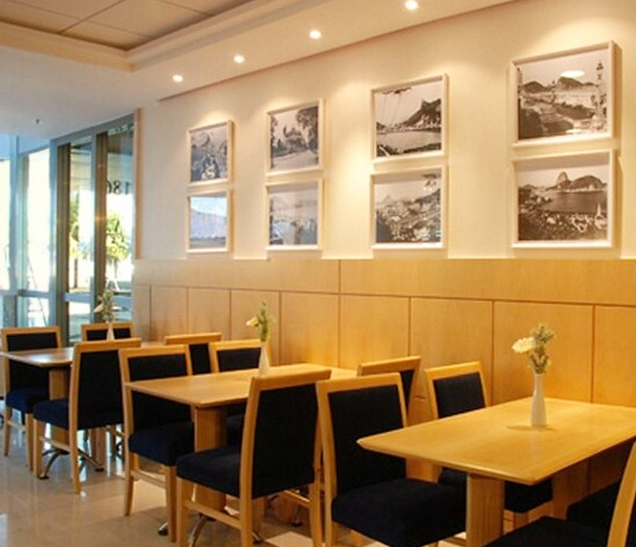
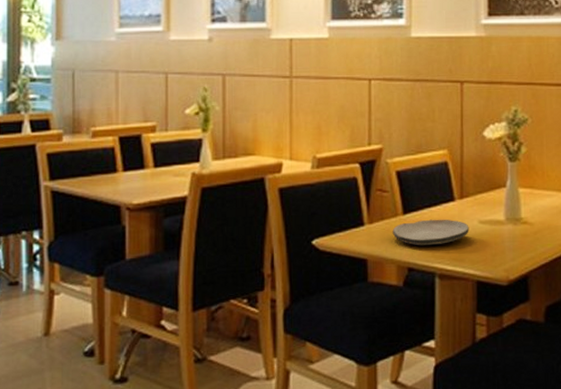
plate: none [428,424,499,448] -> present [392,219,469,246]

